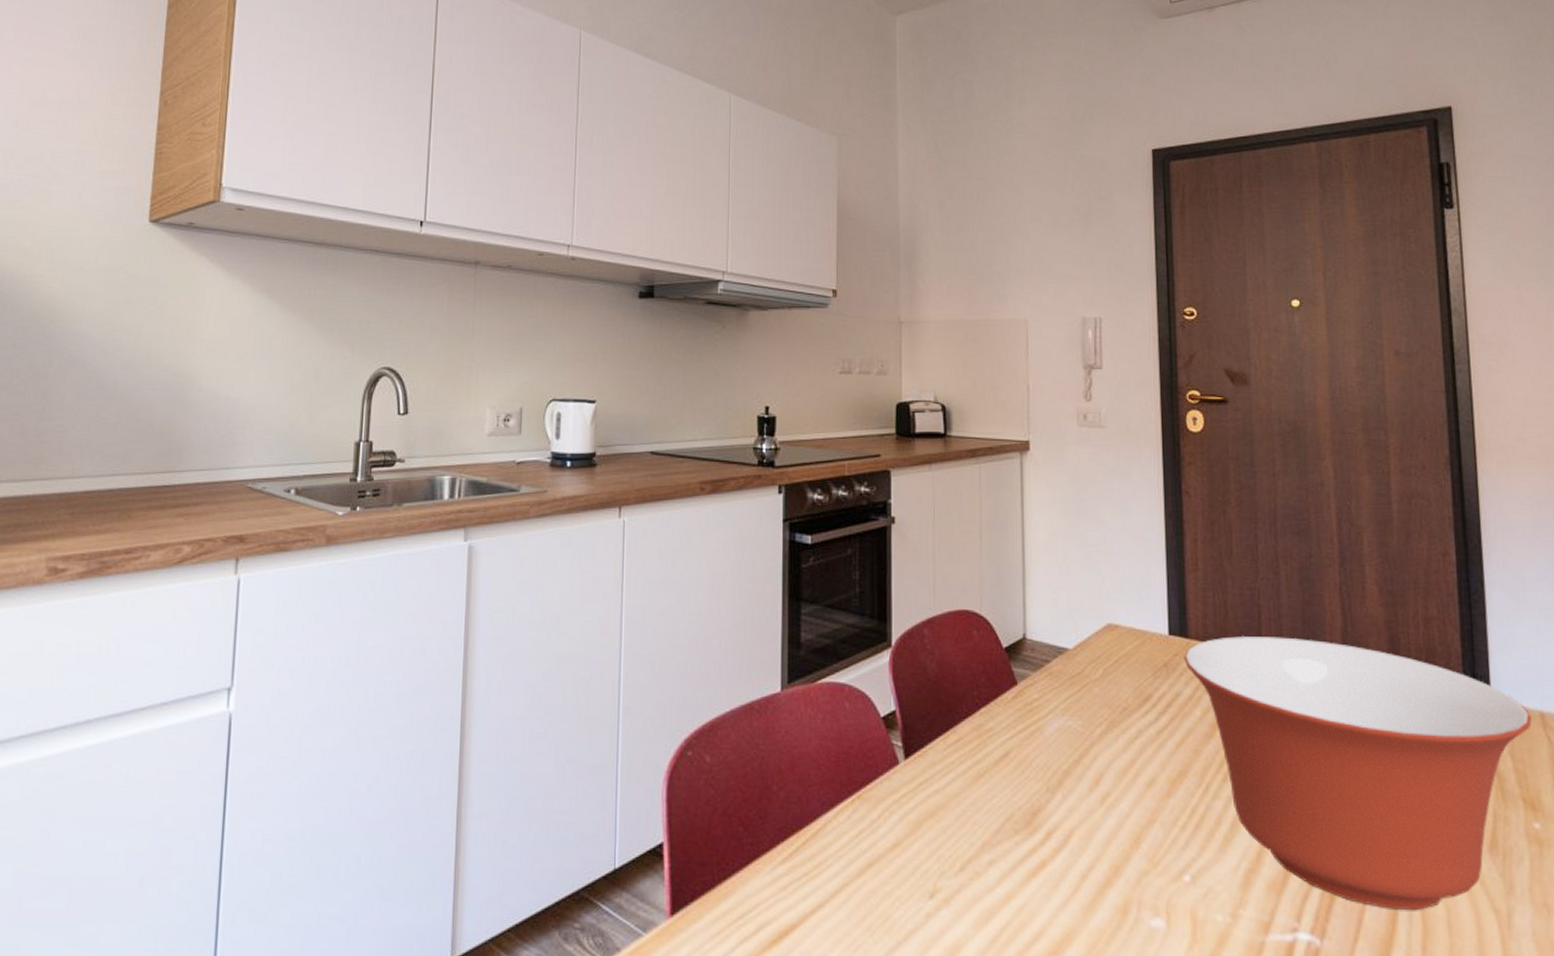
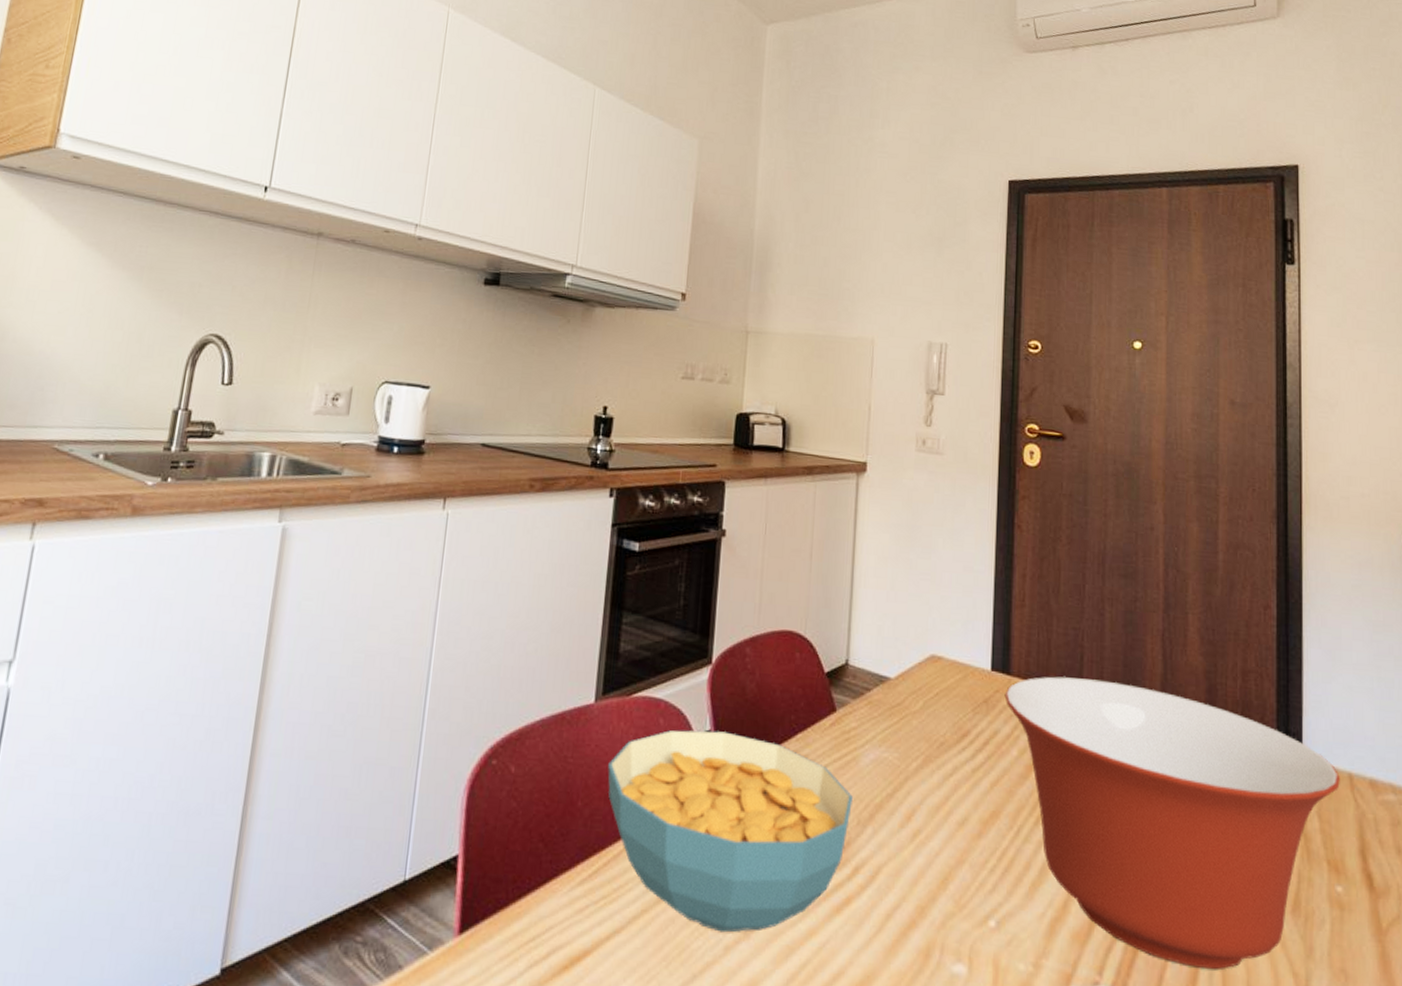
cereal bowl: none [799,711,1040,901] -> present [607,729,853,933]

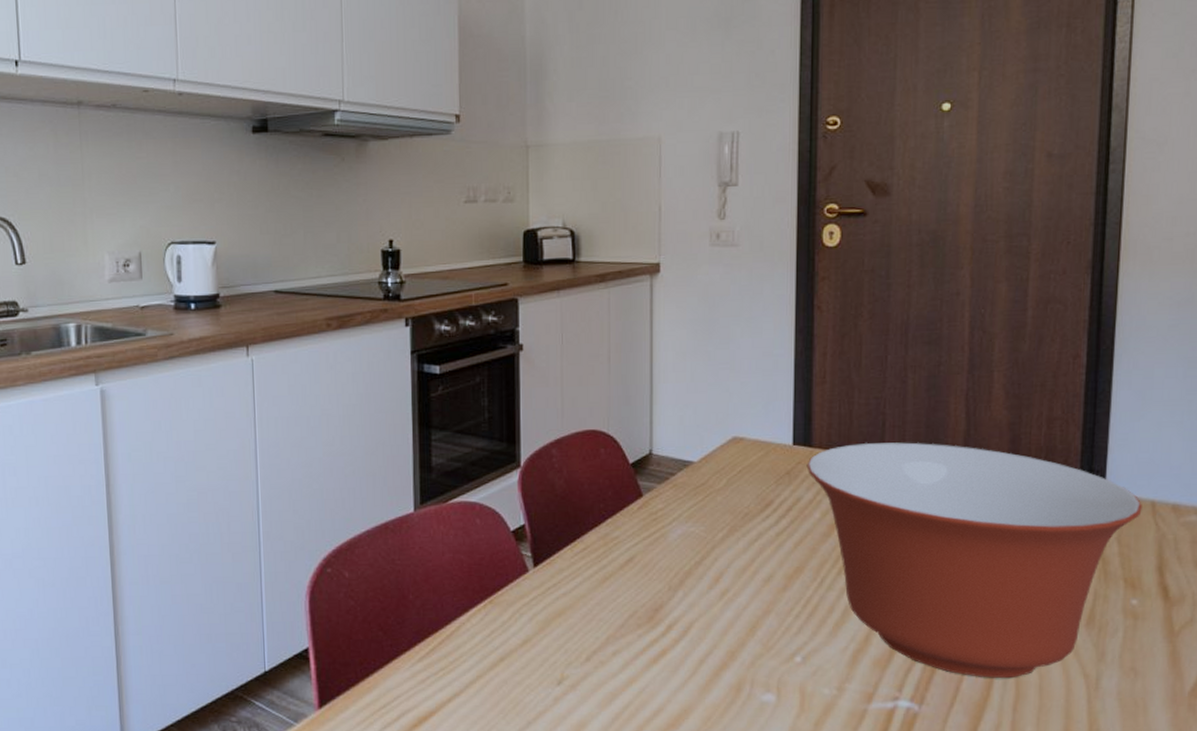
cereal bowl: present [607,729,853,933] -> none [433,524,663,687]

